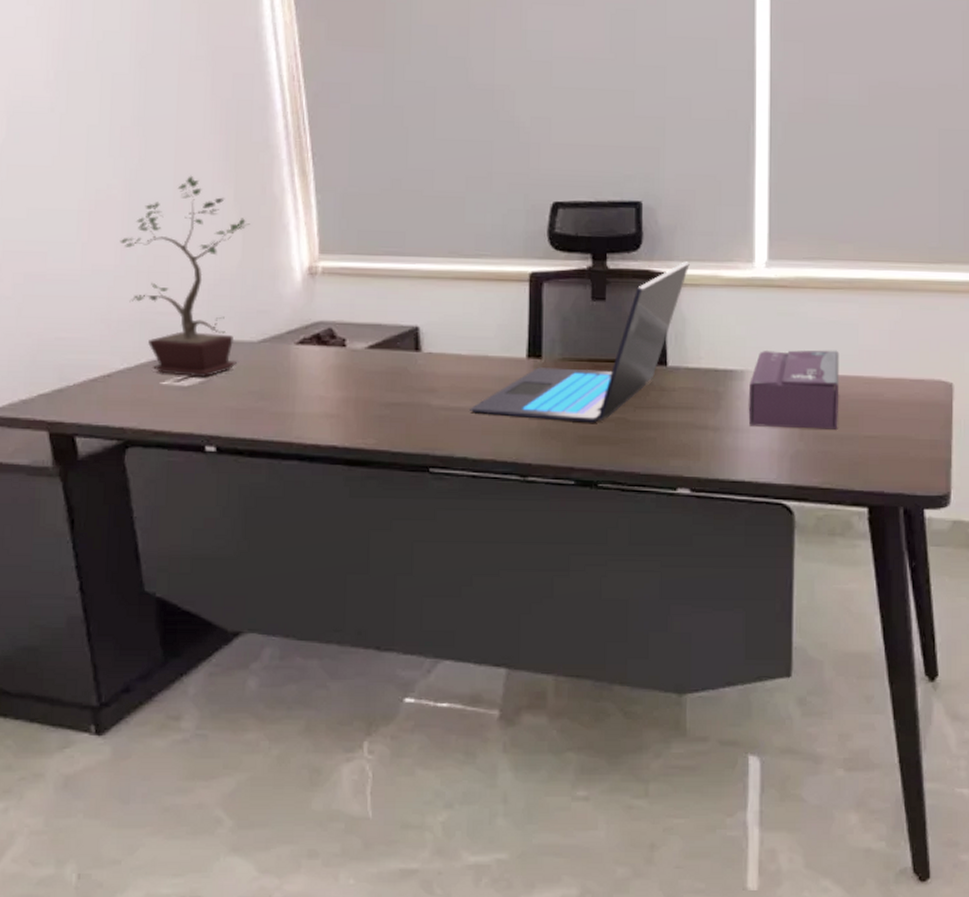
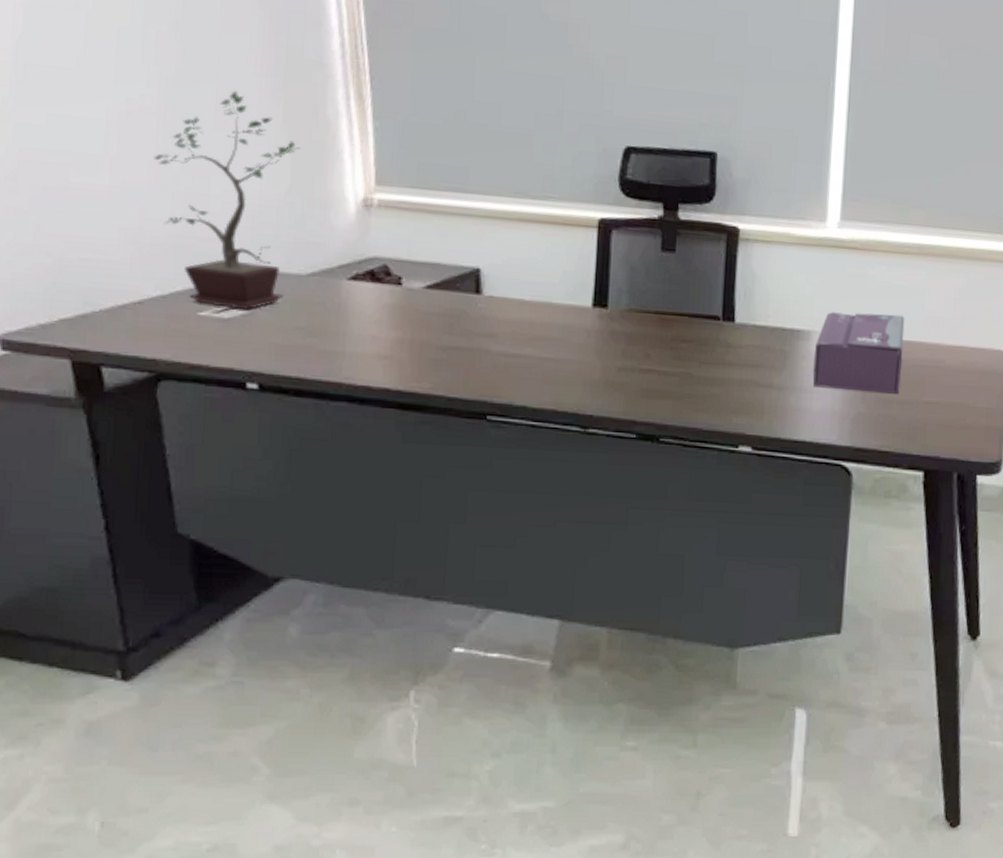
laptop: present [470,261,690,423] -> none [531,217,762,377]

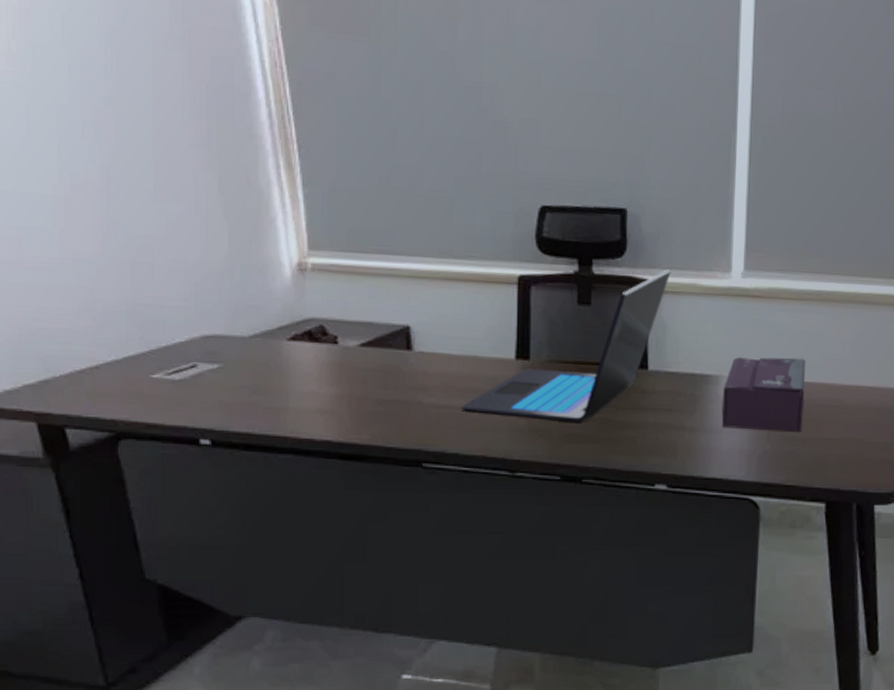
potted plant: present [153,90,300,310] -> none [99,163,236,372]
laptop: none [531,217,762,377] -> present [461,269,671,423]

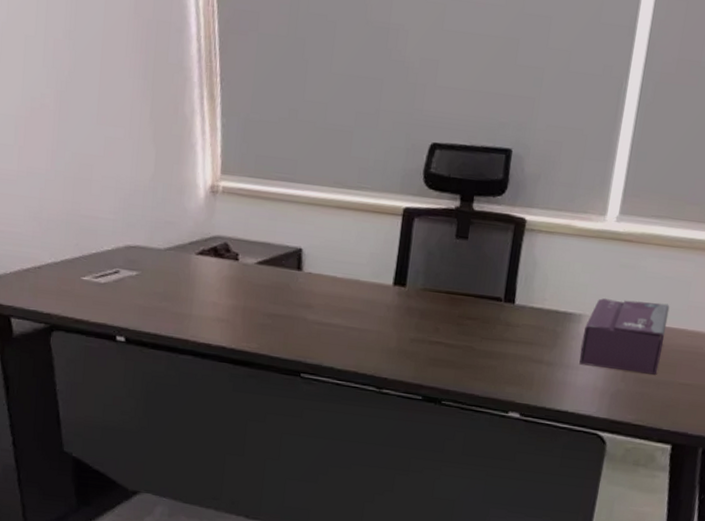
laptop: present [461,269,671,423] -> none [339,209,548,348]

